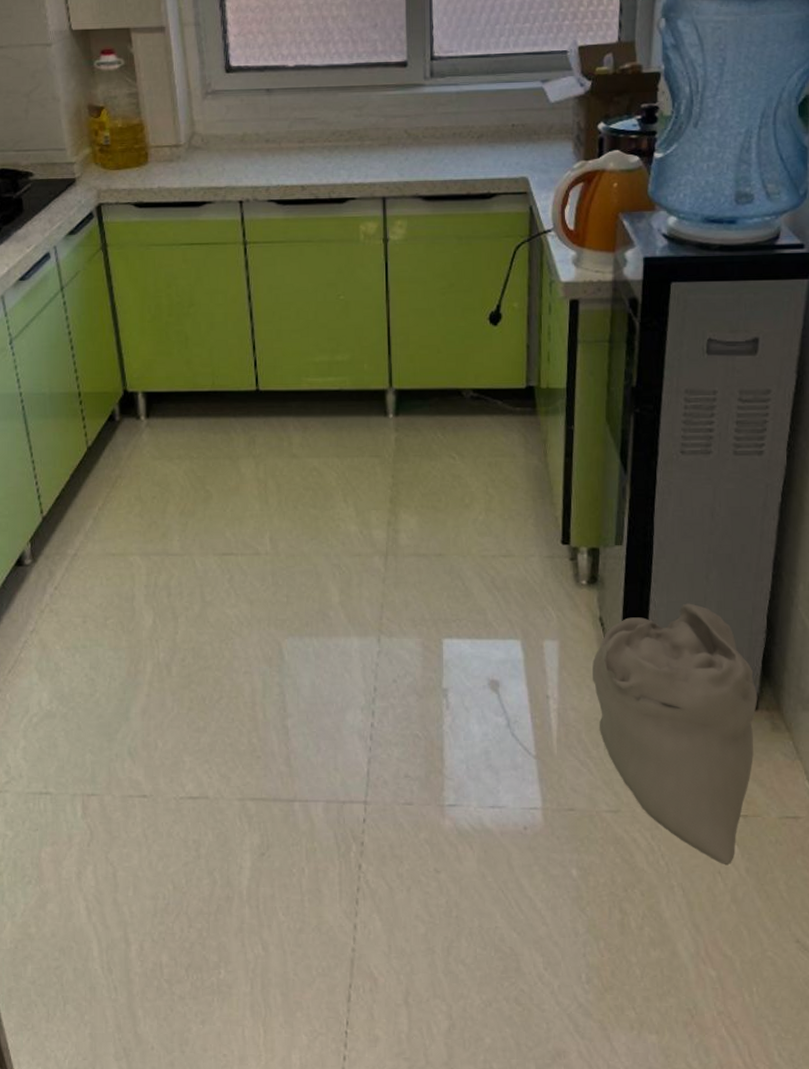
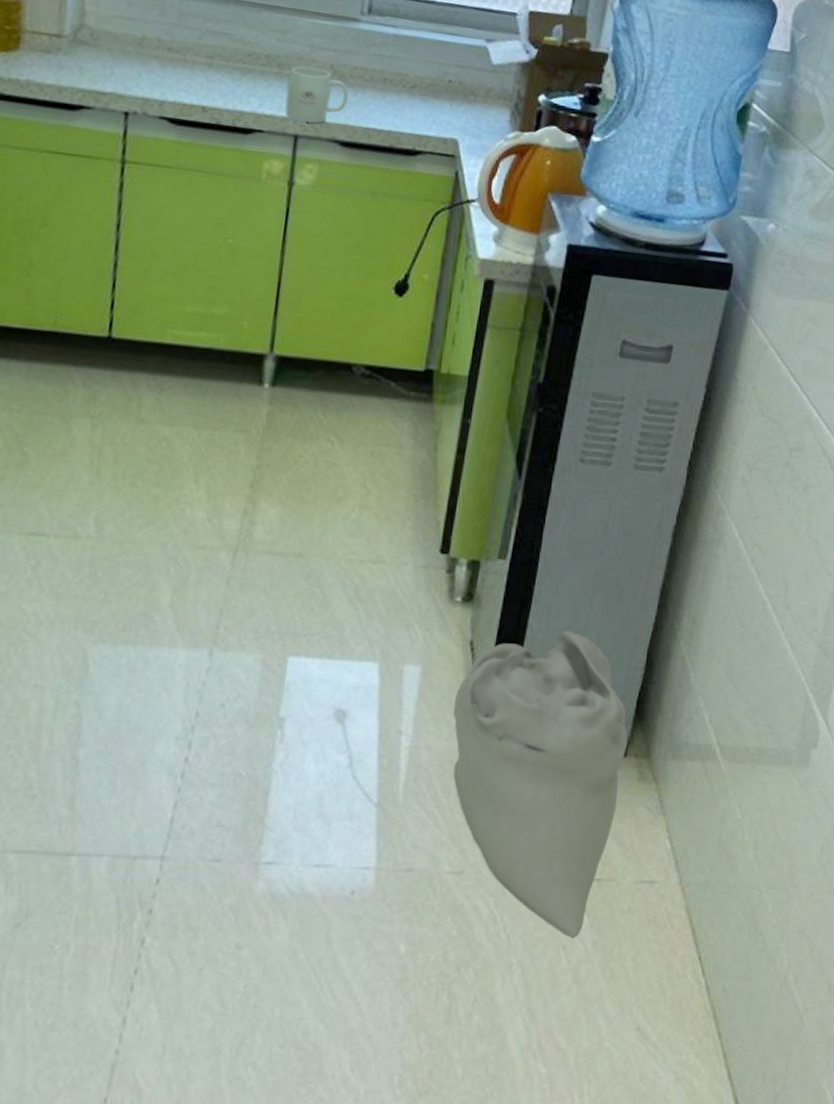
mug: none [369,134,424,185] -> present [284,66,349,124]

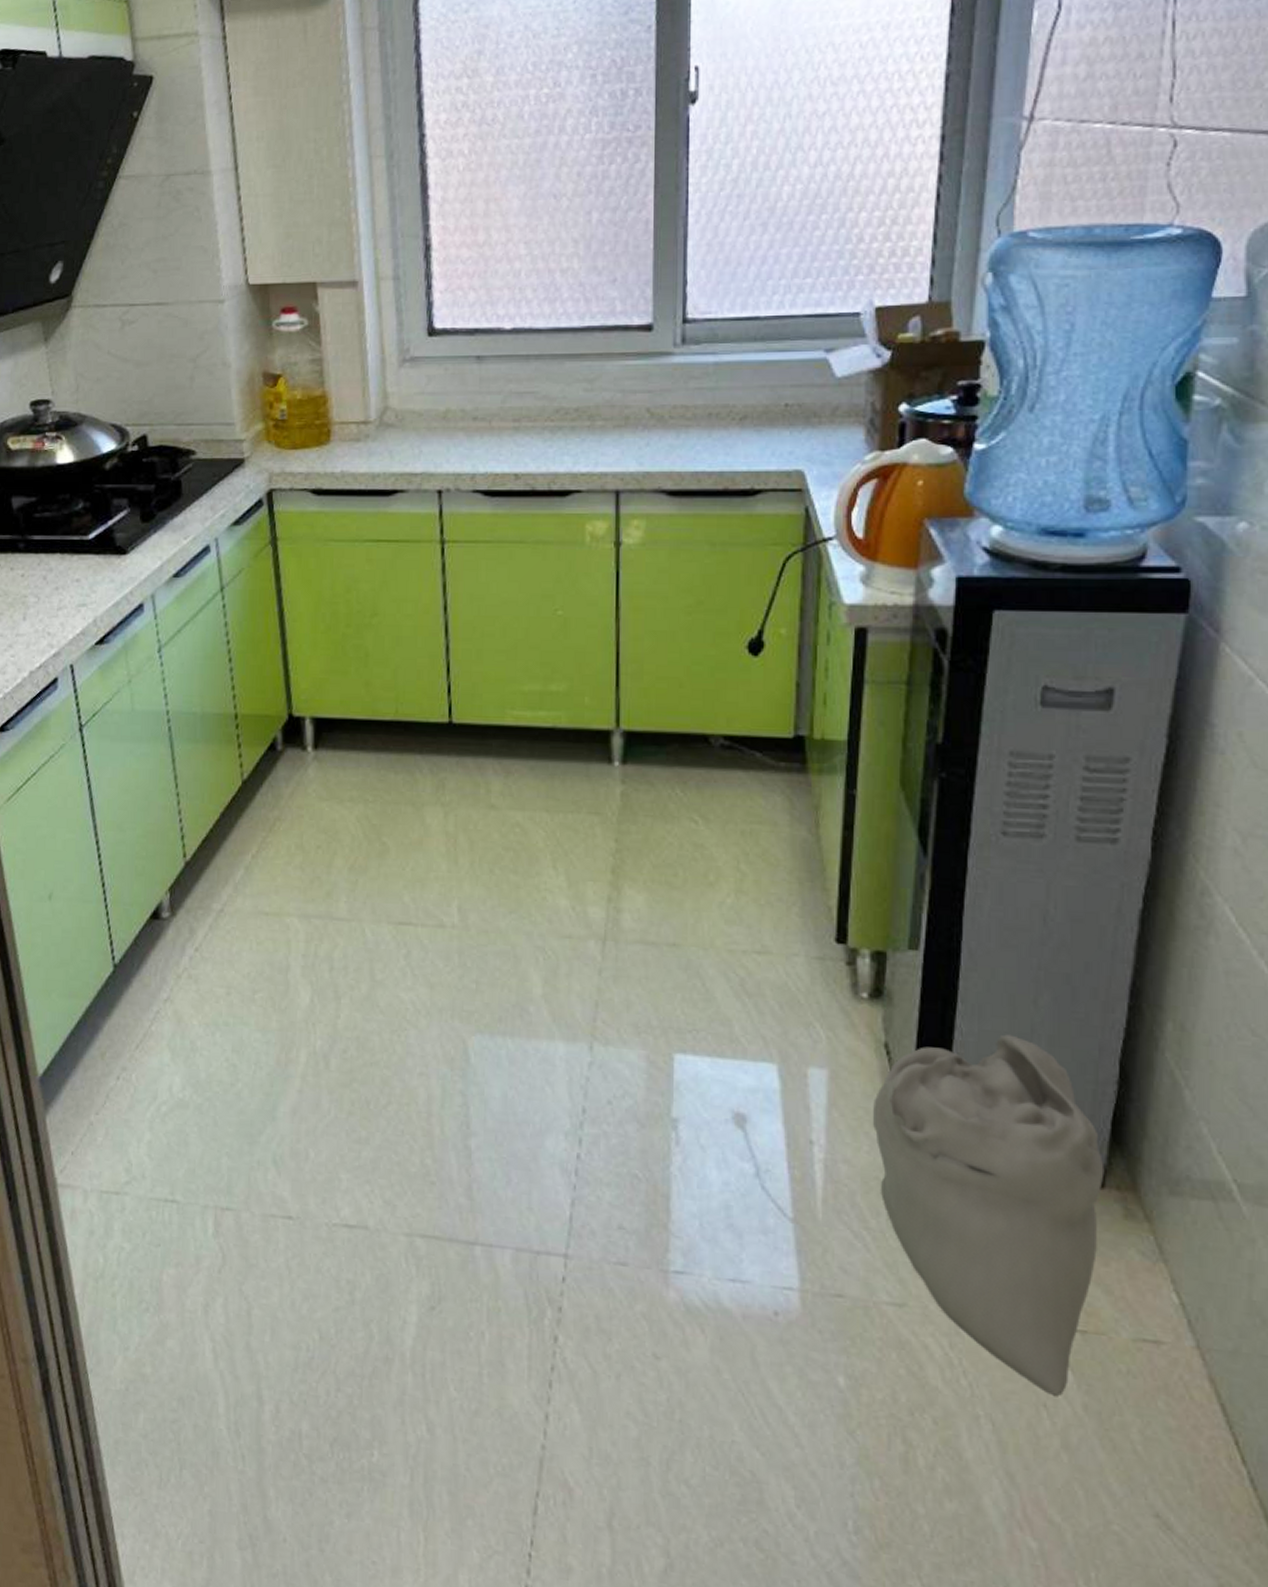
mug: present [284,66,349,124] -> none [601,413,671,476]

